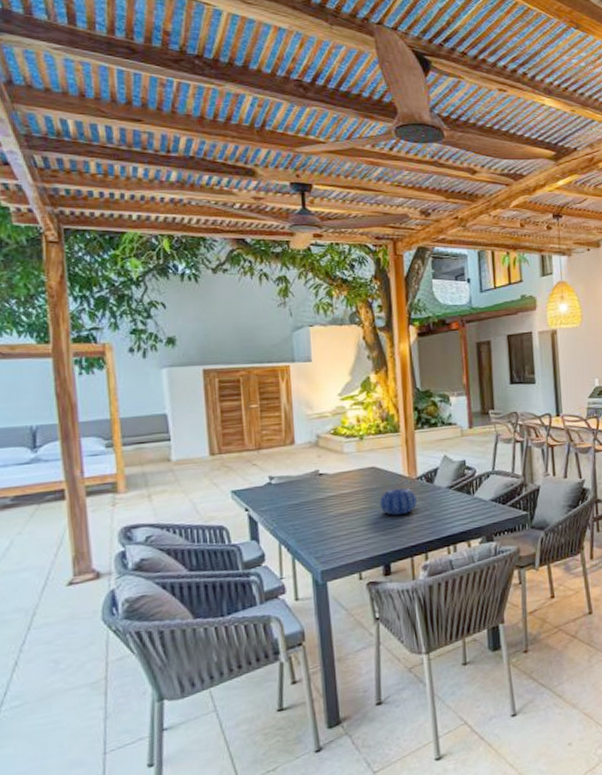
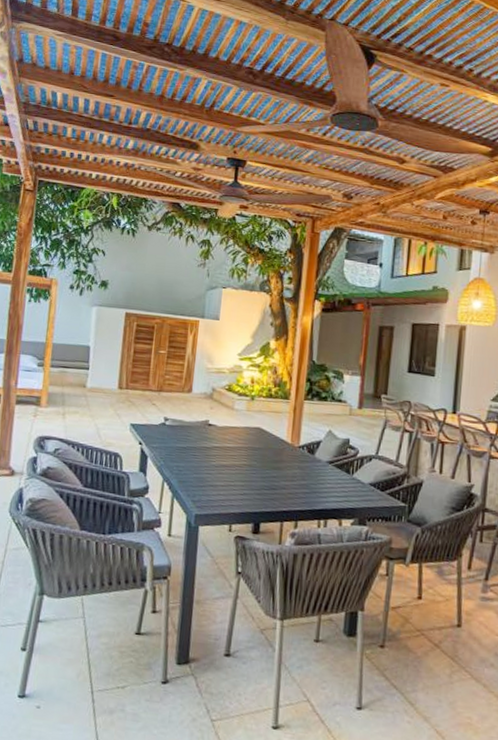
decorative bowl: present [379,488,418,516] -> none [259,452,296,480]

